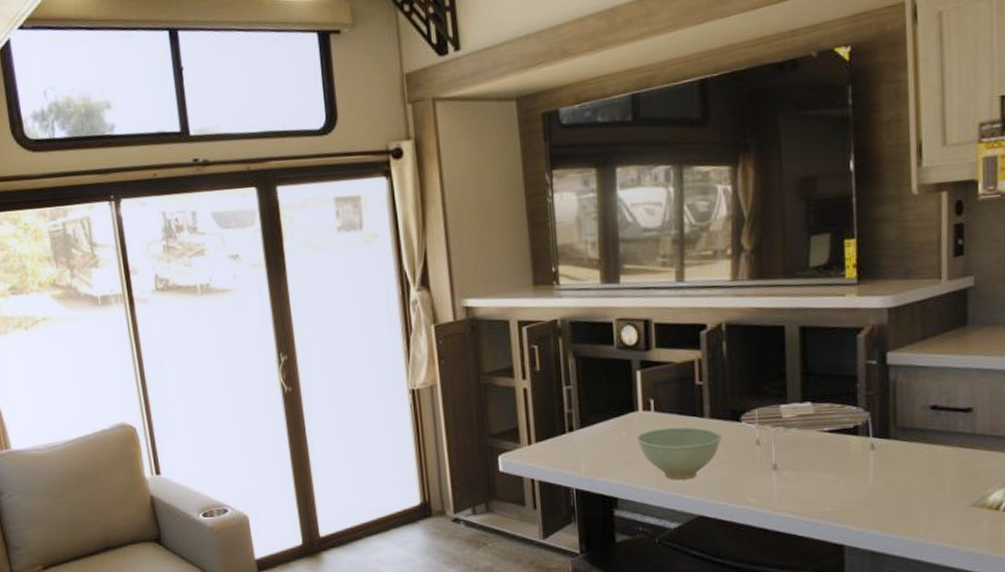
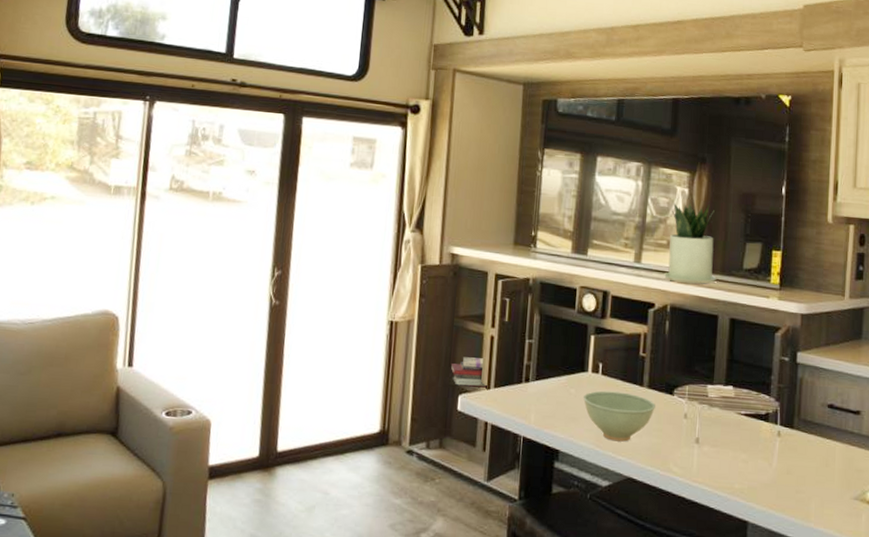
books: none [485,414,532,446] -> present [451,357,491,388]
planter: none [712,199,780,296] -> present [663,203,718,284]

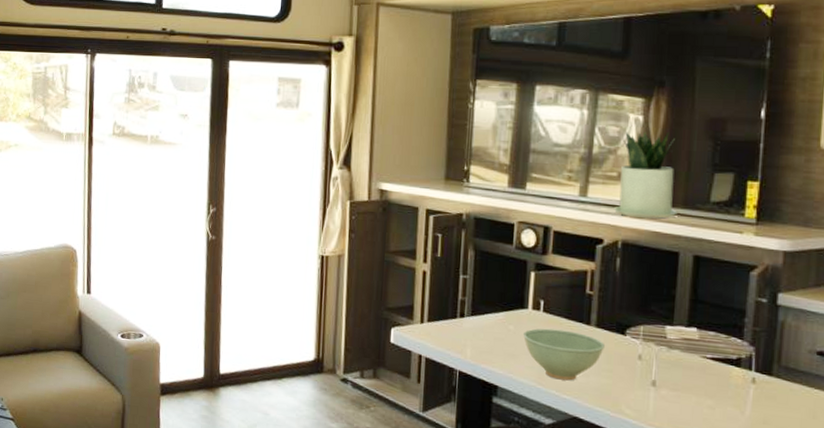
books: present [451,357,491,388] -> none [383,291,424,322]

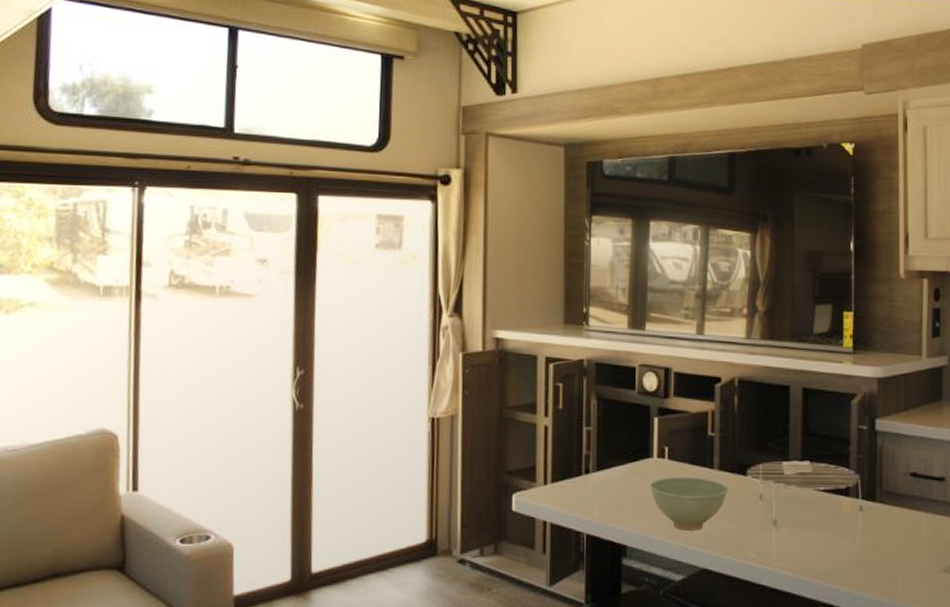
planter: present [613,131,679,219] -> none [729,266,787,353]

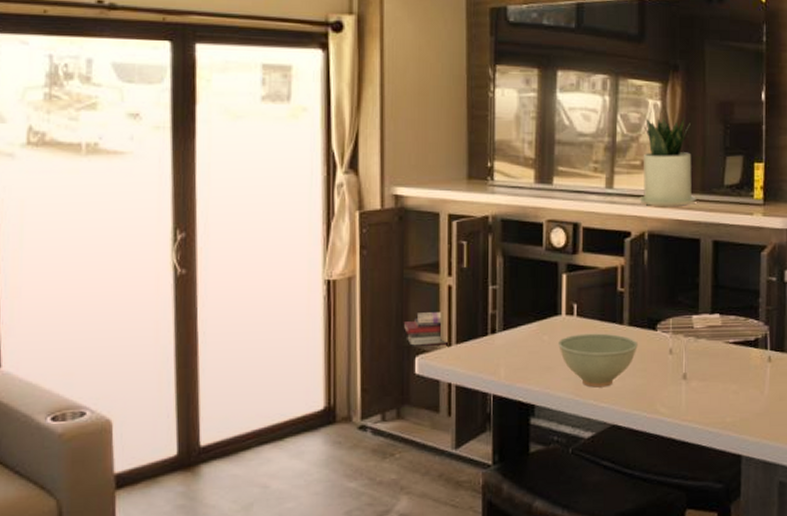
books: none [502,451,548,484] -> present [404,312,452,346]
planter: none [729,266,787,353] -> present [638,117,698,206]

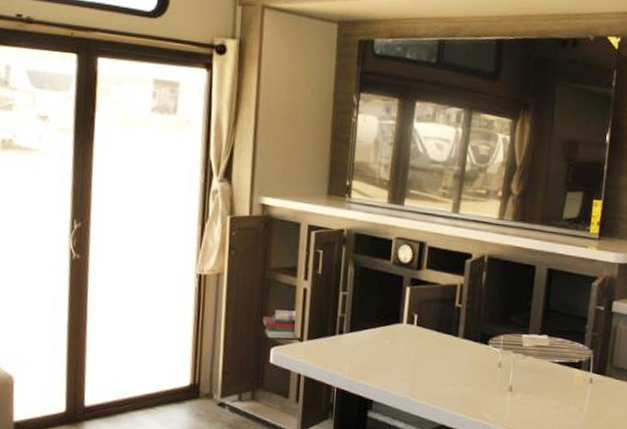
bowl: present [558,333,638,388] -> none [398,341,470,391]
planter: present [638,117,698,206] -> none [481,151,537,235]

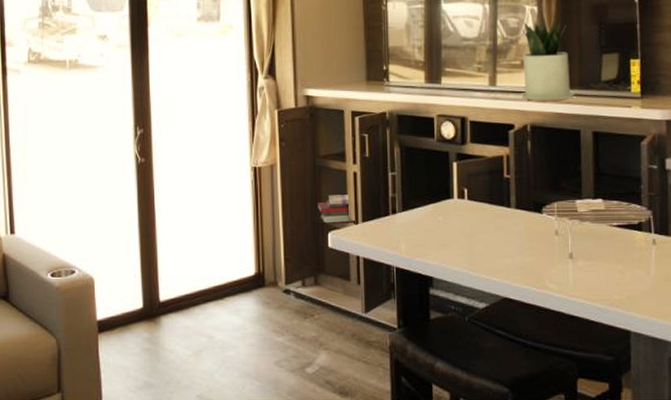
planter: none [481,151,537,235] -> present [520,20,576,101]

